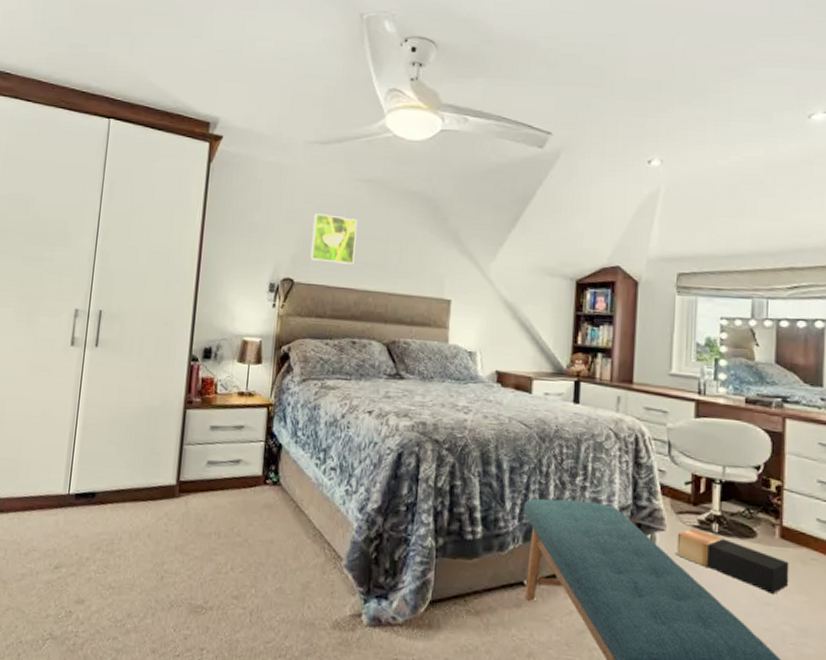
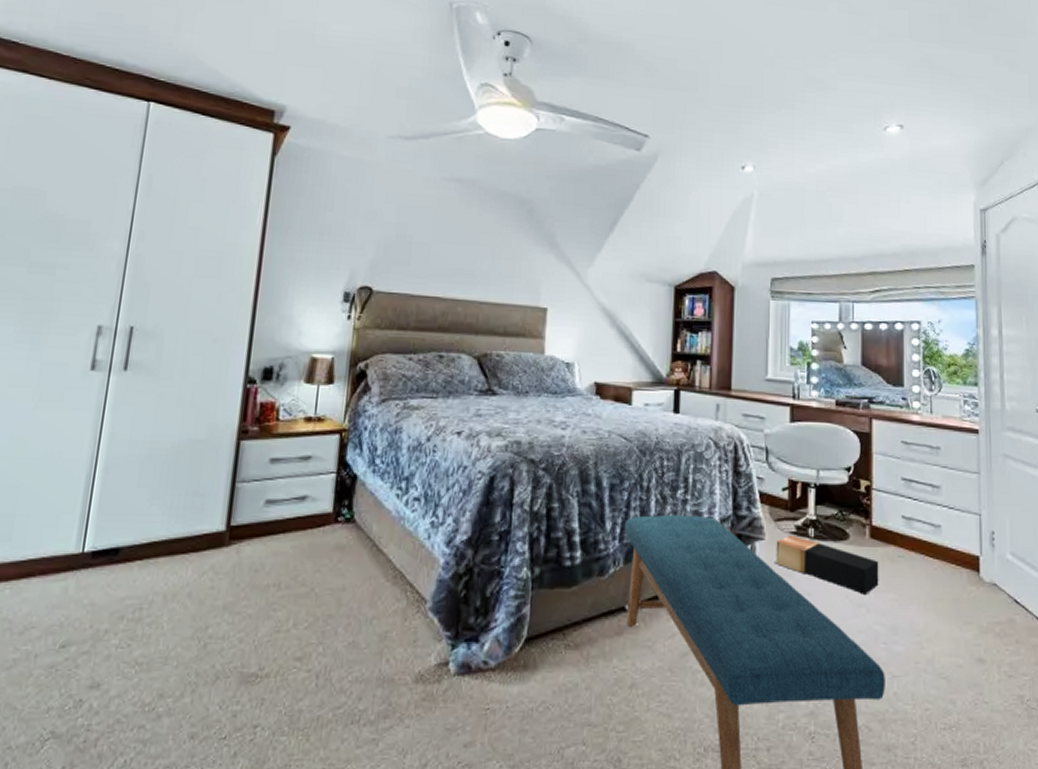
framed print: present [310,213,357,265] -> none [391,215,445,271]

